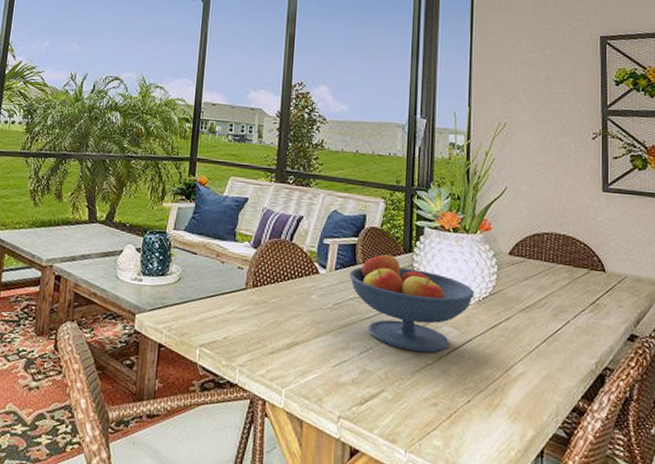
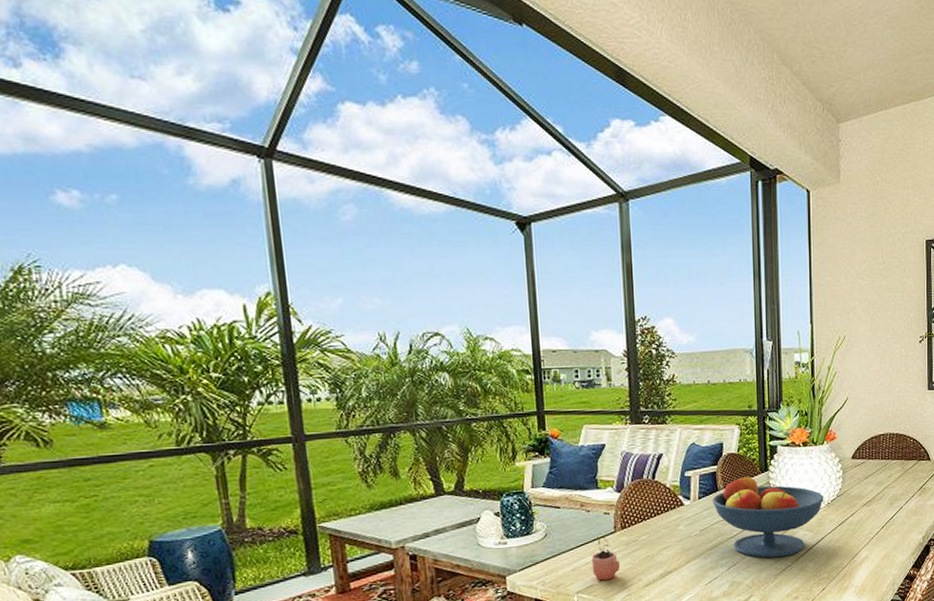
cocoa: none [218,290,247,339] -> present [591,536,621,581]

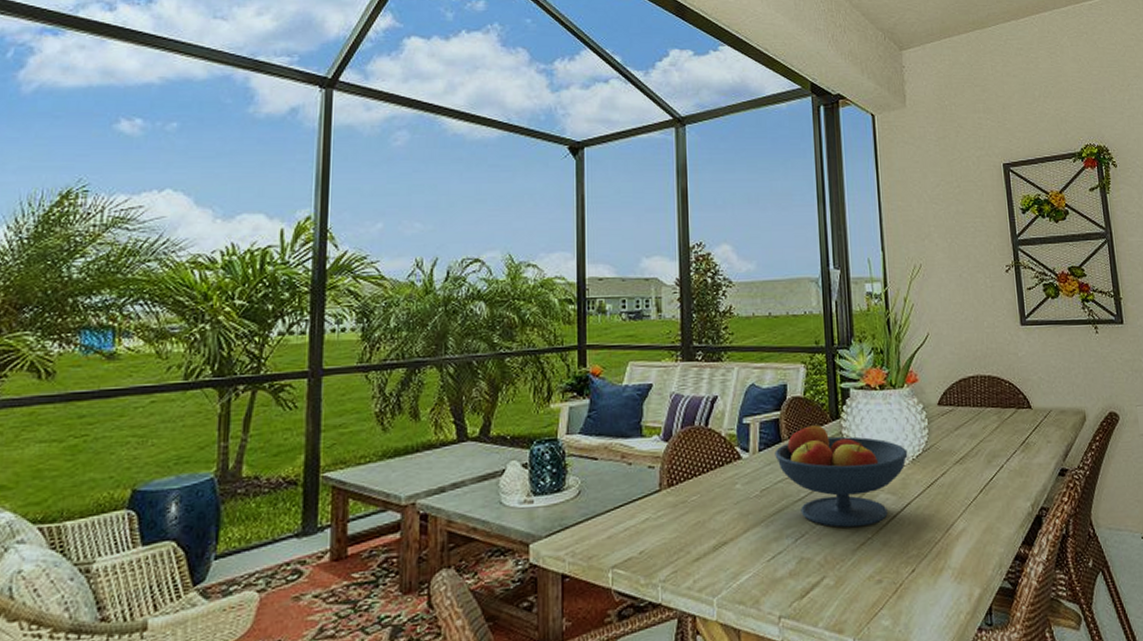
cocoa: present [591,536,621,581] -> none [631,496,666,553]

